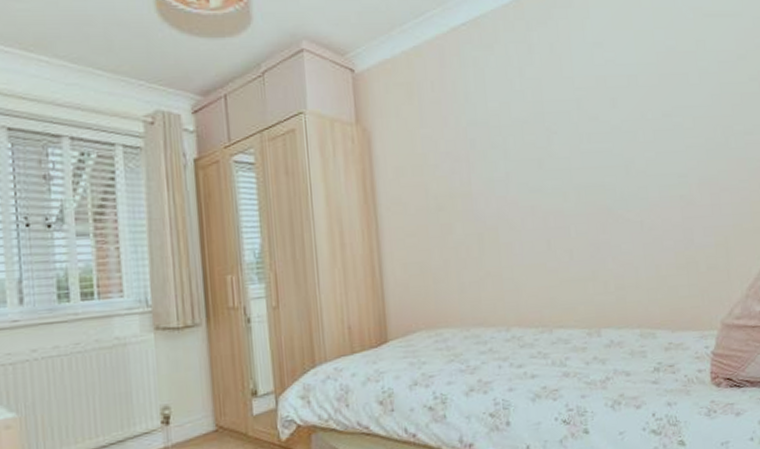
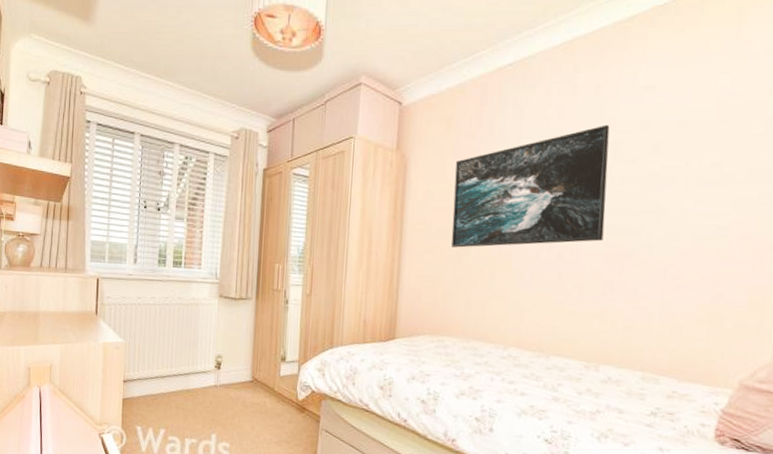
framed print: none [423,82,582,227] -> present [451,124,610,248]

